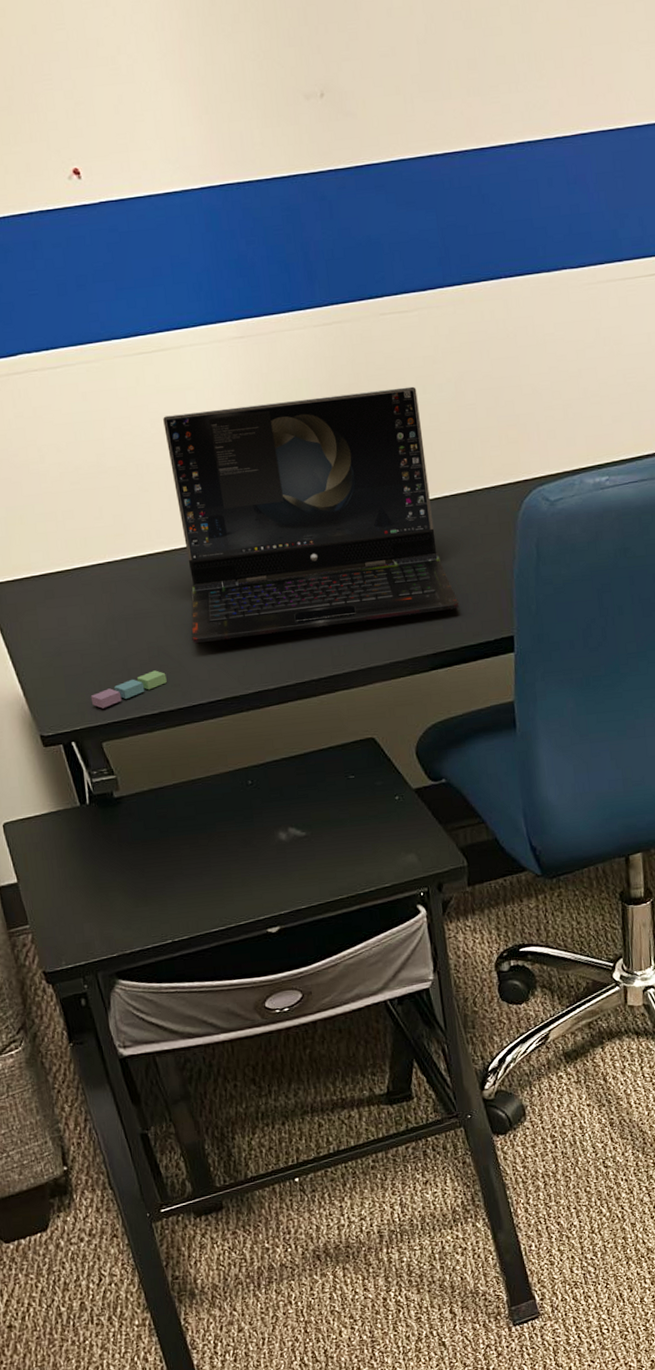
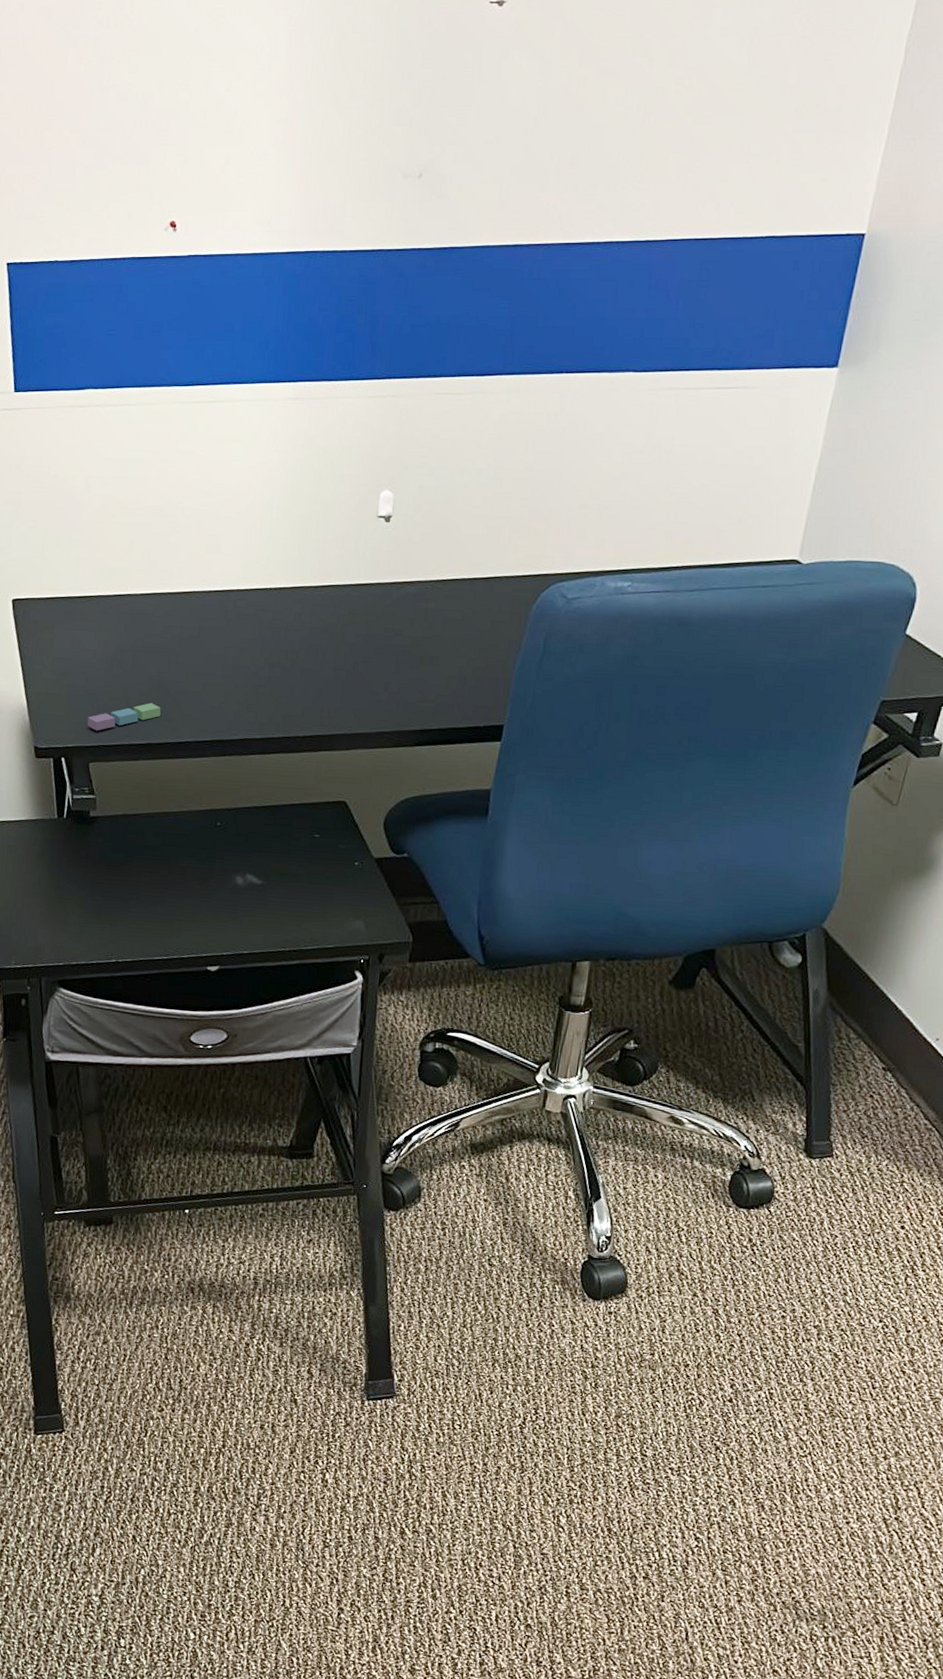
laptop computer: present [163,386,460,643] -> none [192,464,456,690]

